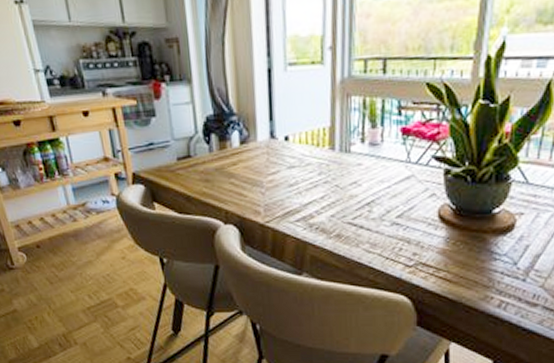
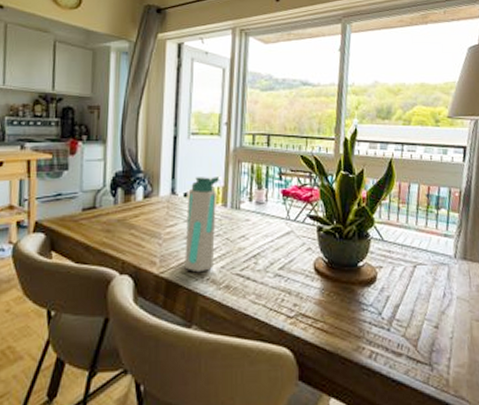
water bottle: none [289,113,327,222] -> present [184,175,222,273]

